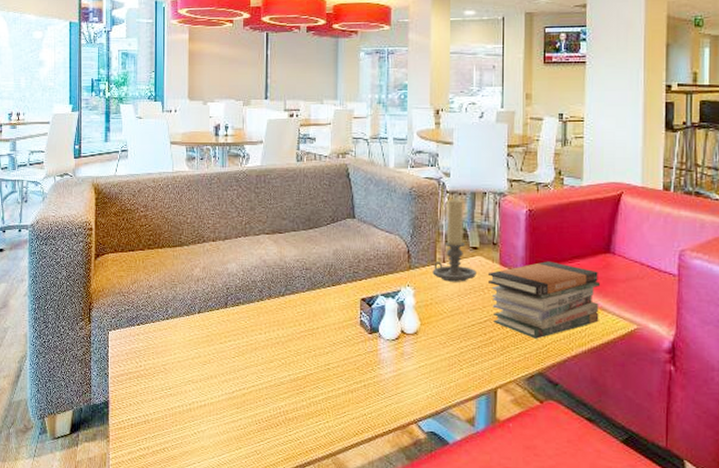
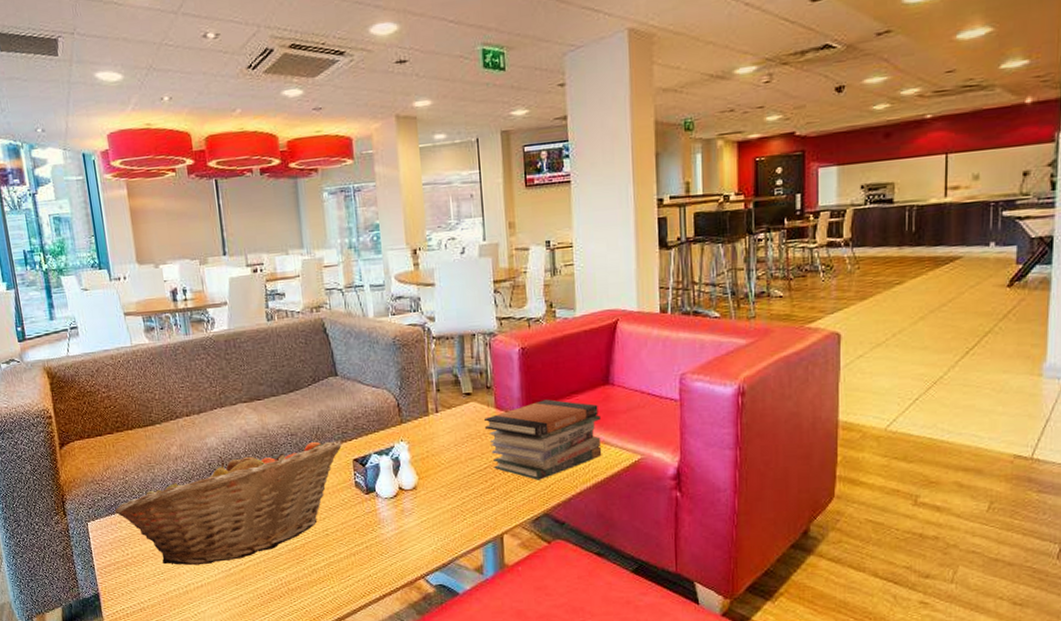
fruit basket: none [135,278,351,385] -> present [114,441,342,566]
candle holder: present [433,199,476,282] -> none [426,344,472,432]

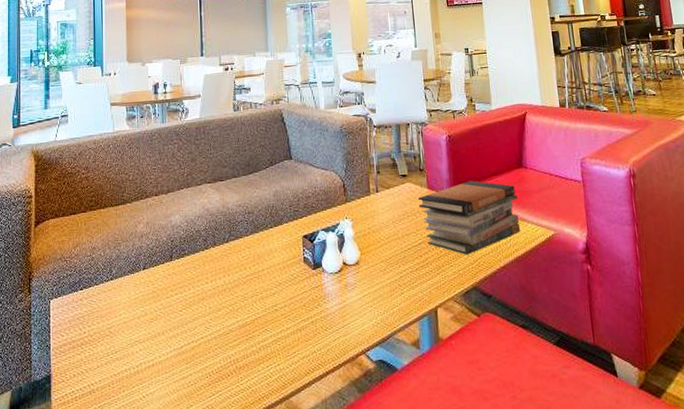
fruit basket: present [114,441,342,566] -> none [77,218,293,344]

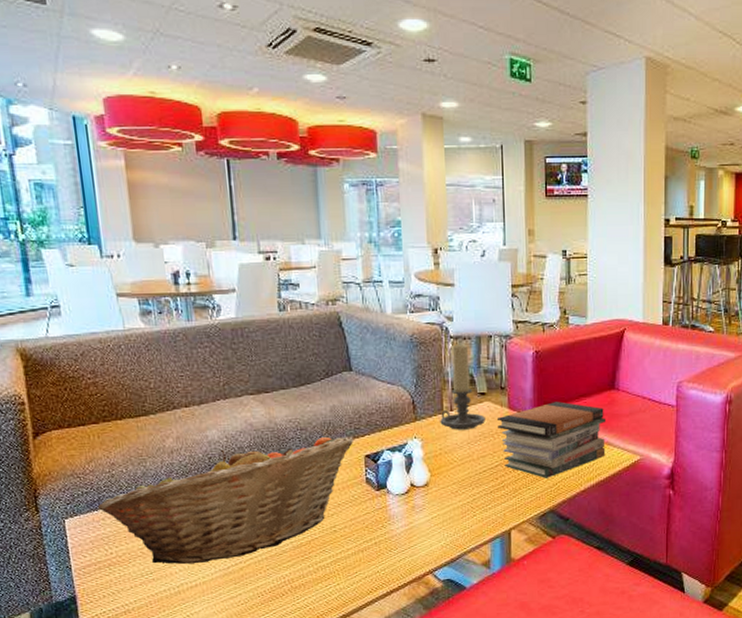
fruit basket: none [77,218,293,344] -> present [97,436,353,565]
candle holder: none [367,132,408,210] -> present [440,344,485,430]

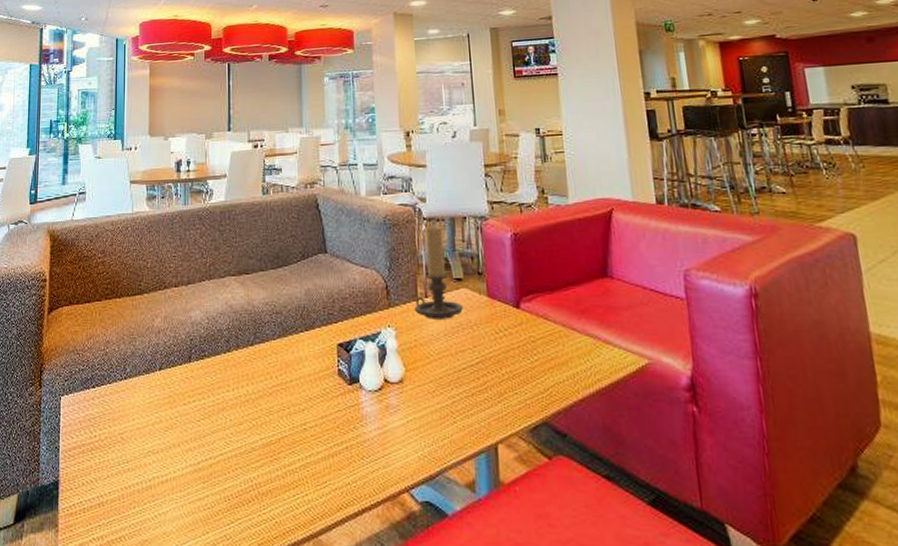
fruit basket: present [97,436,353,565] -> none [89,322,326,456]
book stack: present [498,401,607,478] -> none [476,290,605,381]

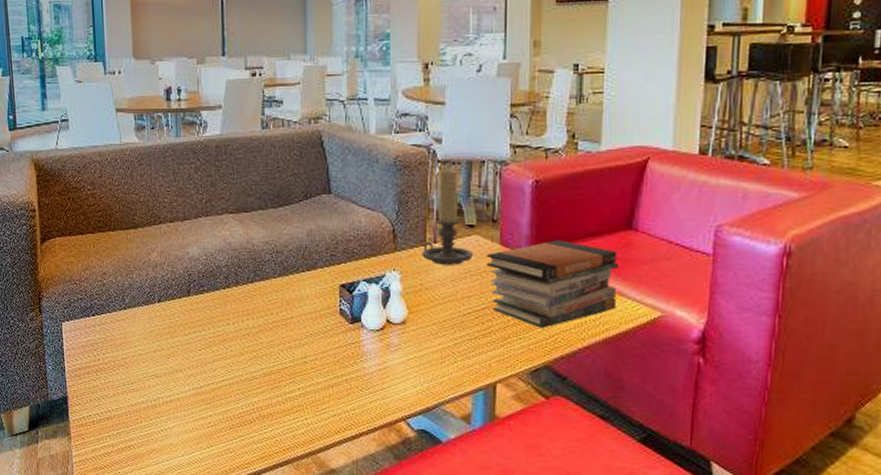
book stack: none [476,290,605,381] -> present [487,240,620,328]

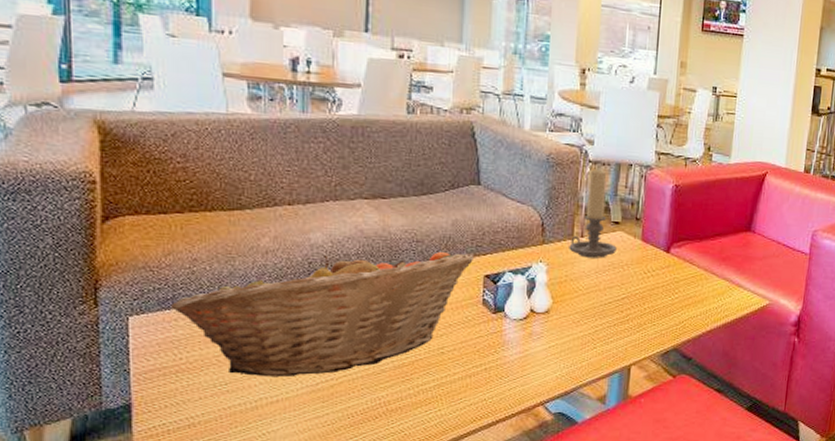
fruit basket: none [89,262,329,380] -> present [170,252,474,378]
book stack: present [487,240,620,328] -> none [629,238,740,315]

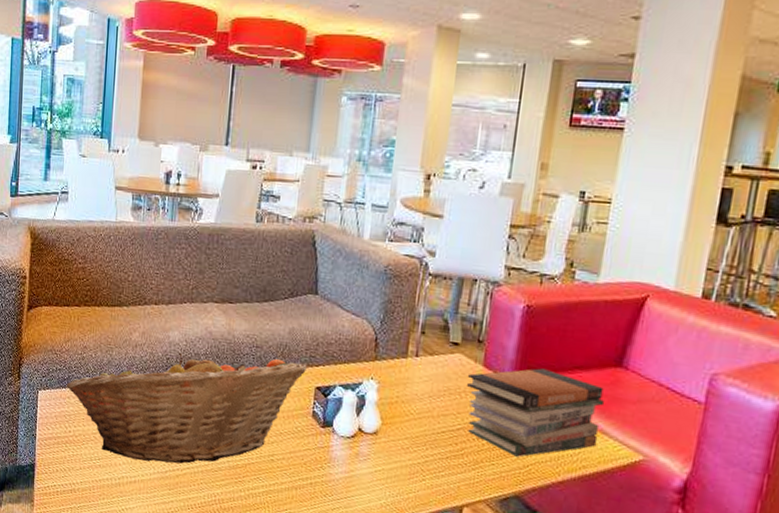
candle holder: present [569,169,617,258] -> none [402,283,454,382]
book stack: none [629,238,740,315] -> present [467,368,605,457]

